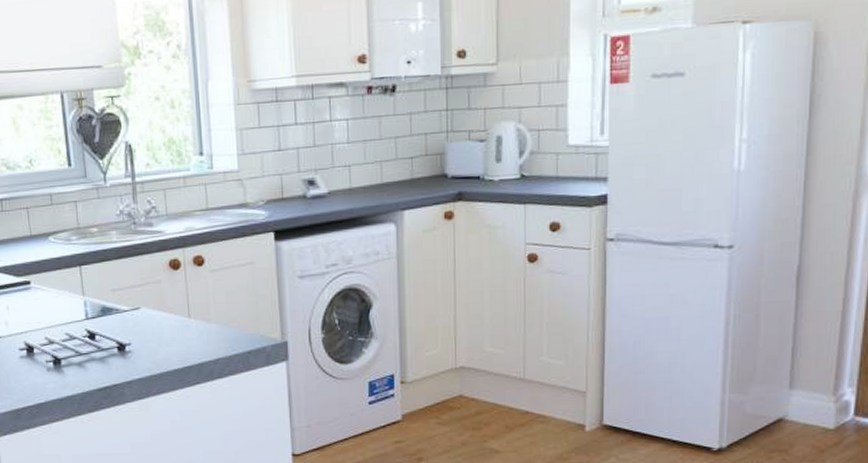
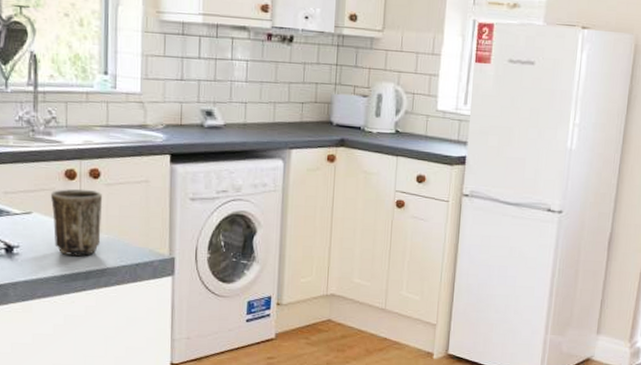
mug: none [157,277,211,348] -> present [51,188,103,256]

